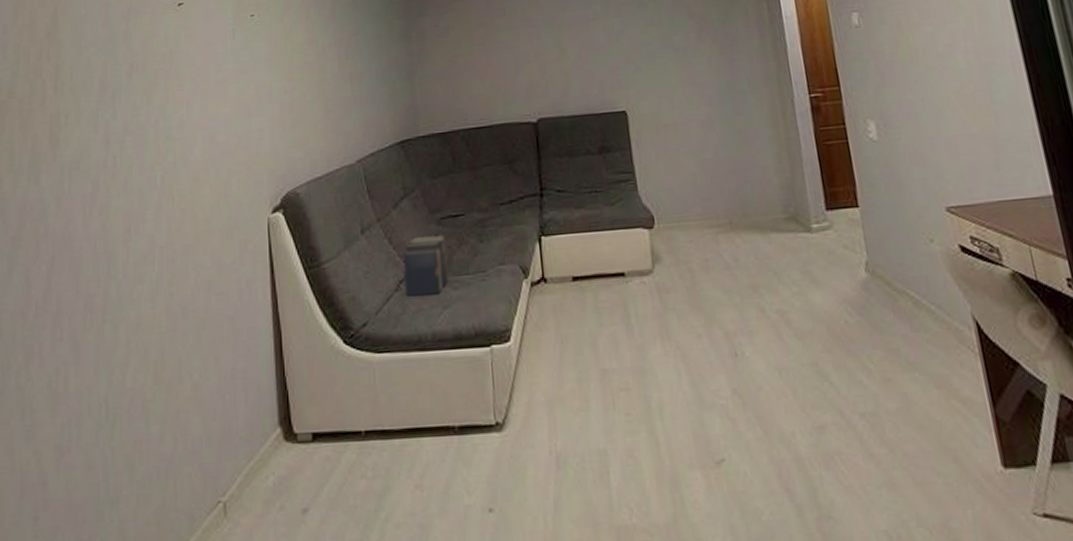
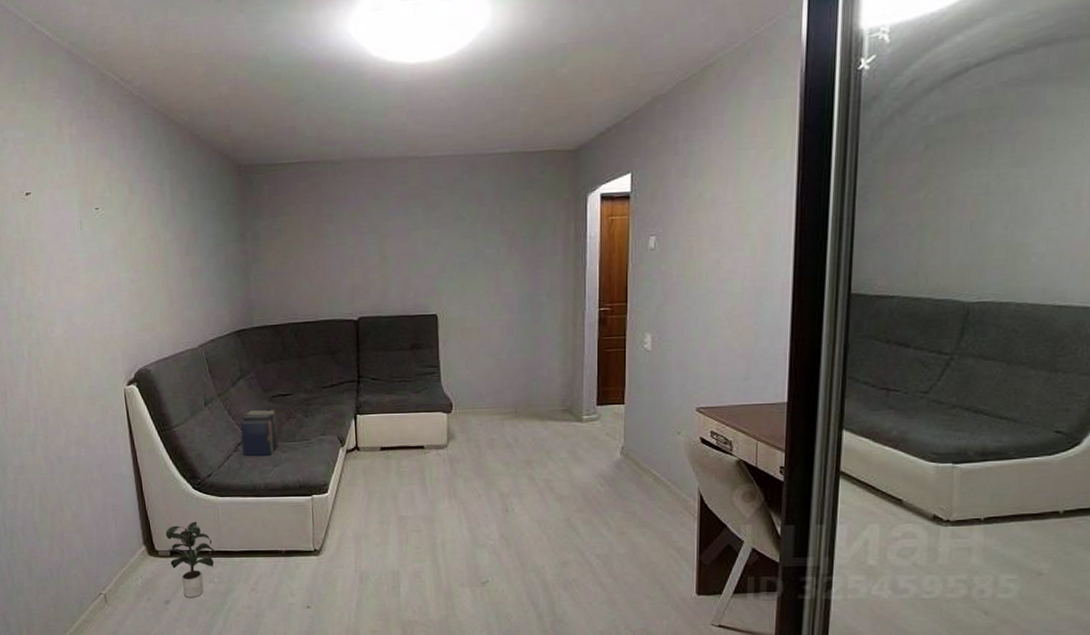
potted plant: none [307,389,370,504] -> present [165,521,216,599]

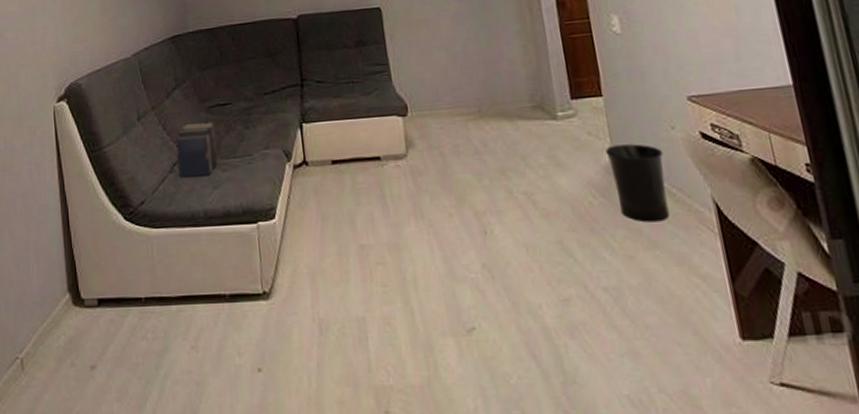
potted plant: present [165,521,216,599] -> none [93,260,150,362]
waste bin: none [618,445,666,507] -> present [605,144,670,223]

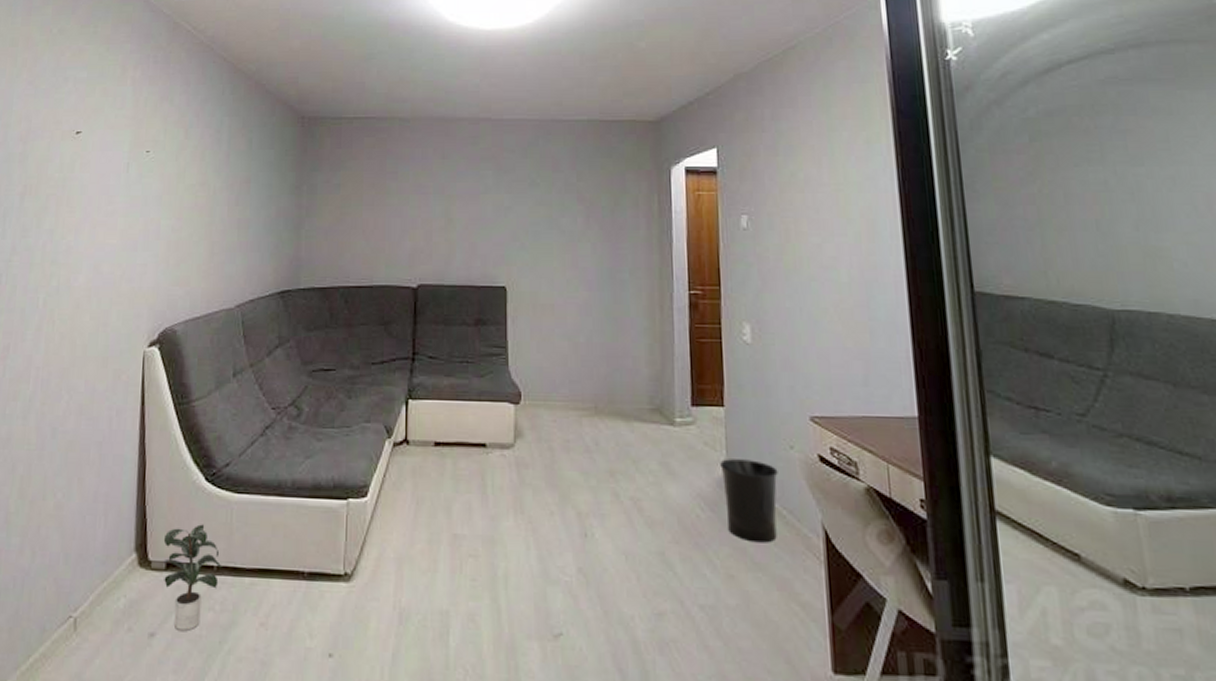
potted plant: none [93,260,150,362] -> present [163,524,222,632]
books: present [175,122,218,178] -> none [269,387,315,444]

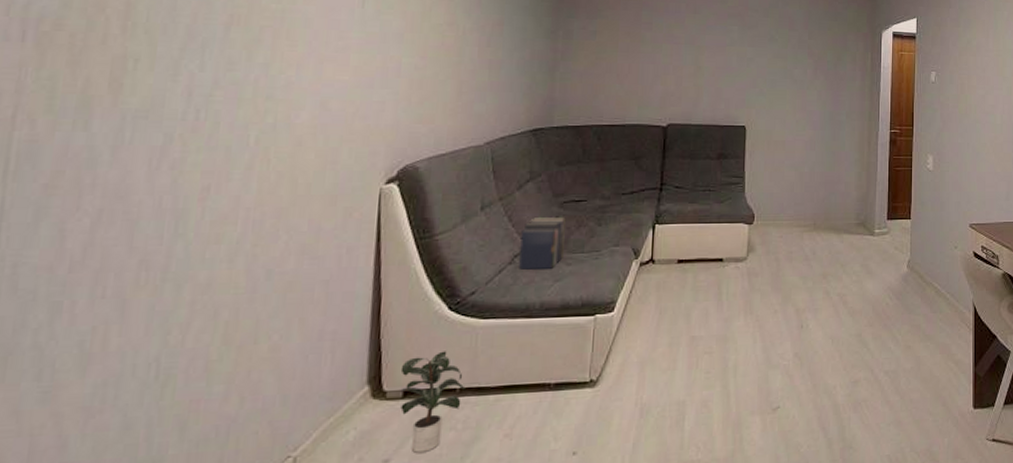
books: none [269,387,315,444] -> present [518,217,566,270]
waste bin: present [720,459,778,543] -> none [905,258,946,320]

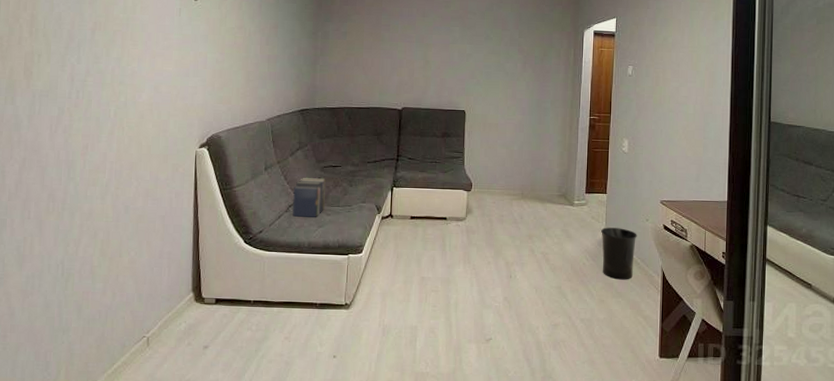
potted plant: present [400,351,465,454] -> none [213,273,257,345]
waste bin: none [905,258,946,320] -> present [601,227,637,280]

